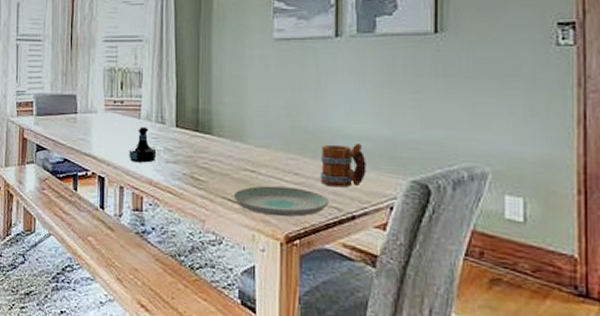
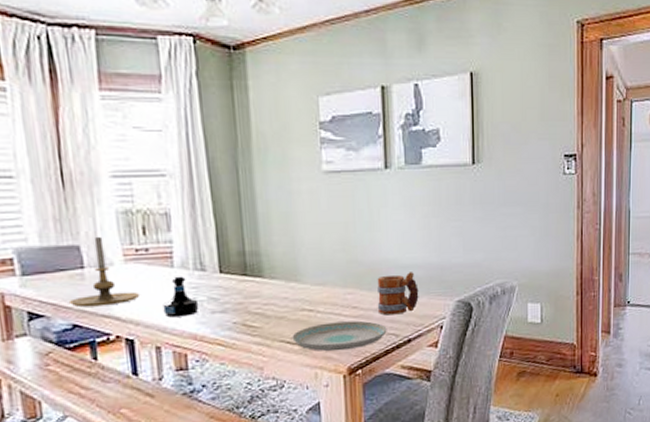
candle holder: none [63,88,113,146] -> present [68,236,140,308]

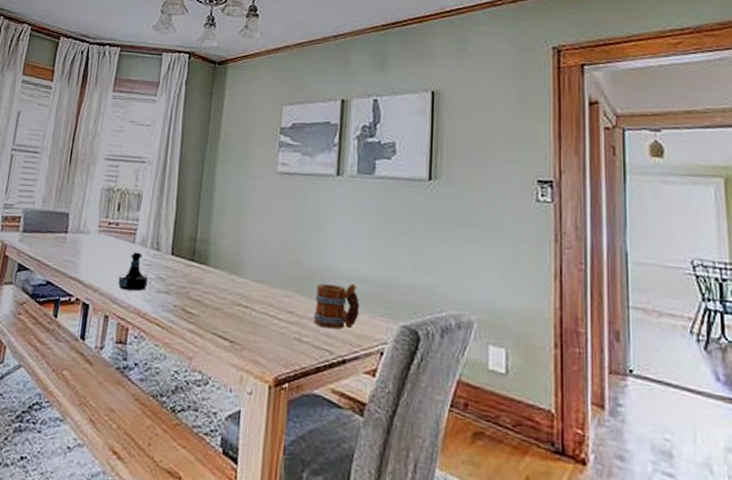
candle holder: present [68,236,140,308] -> none [49,207,104,270]
plate: present [292,320,387,352] -> none [224,323,321,358]

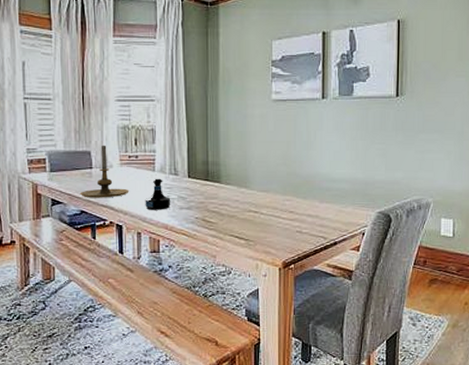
candle holder: none [49,207,104,270] -> present [79,145,130,198]
mug: present [313,284,360,330] -> none [310,185,345,221]

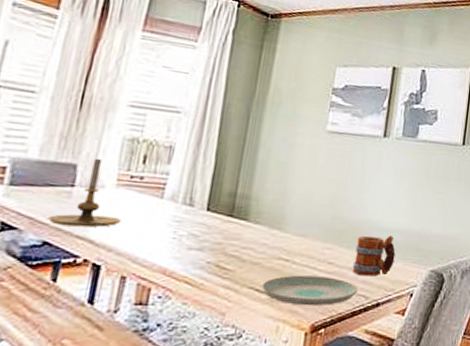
tequila bottle: present [145,178,171,210] -> none [140,207,178,249]
plate: none [240,223,317,247] -> present [262,275,358,306]
mug: none [310,185,345,221] -> present [352,236,396,277]

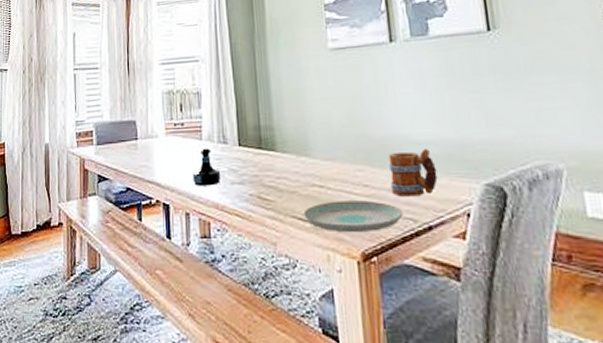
candle holder: present [46,158,122,228] -> none [125,113,176,173]
tequila bottle: none [140,207,178,249] -> present [192,148,221,186]

